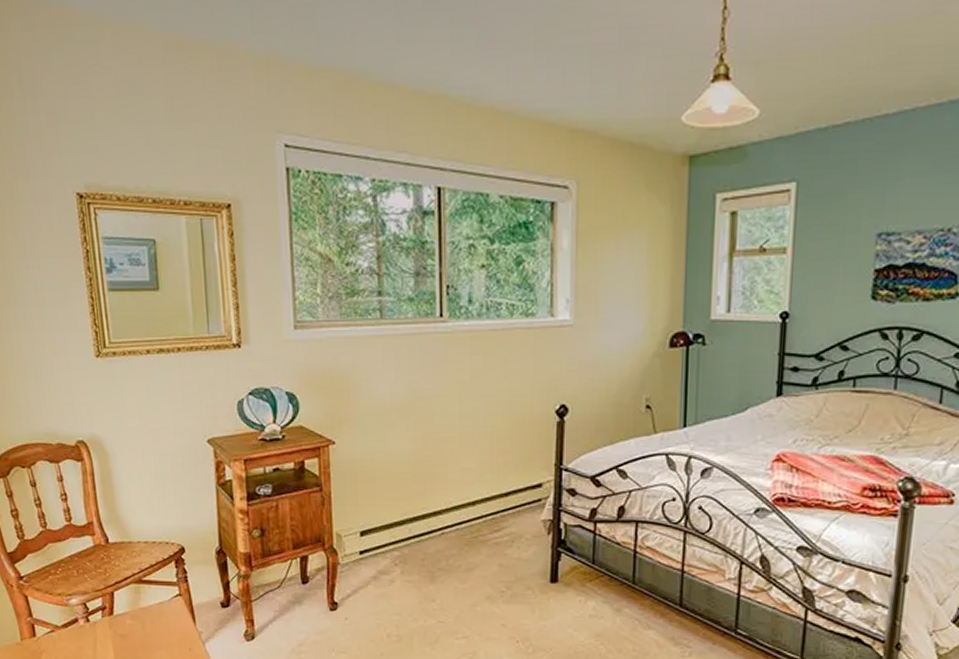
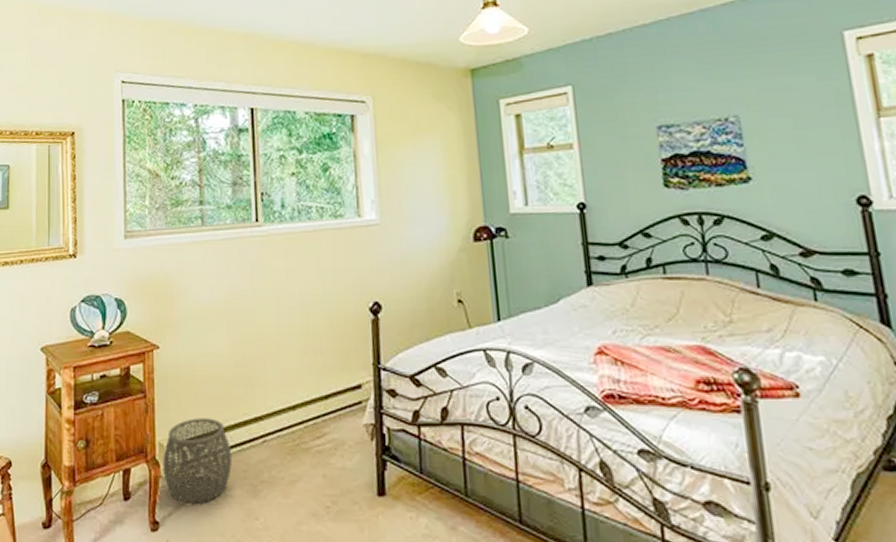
woven basket: none [340,511,411,589] -> present [162,418,233,505]

